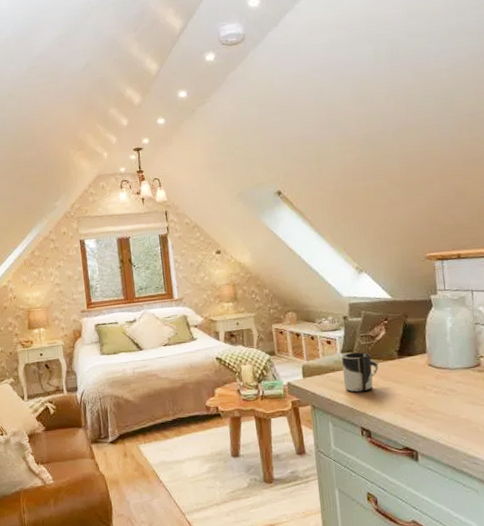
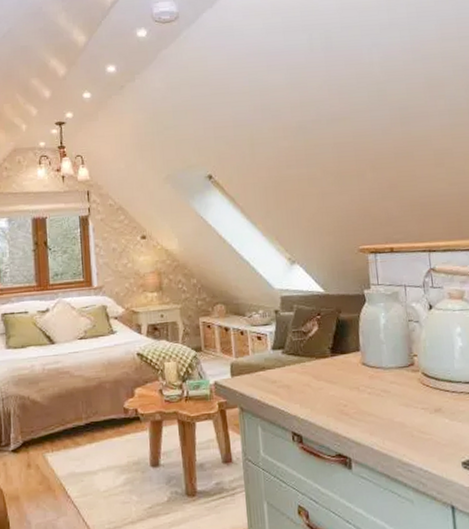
cup: present [342,352,379,392] -> none [272,349,311,393]

